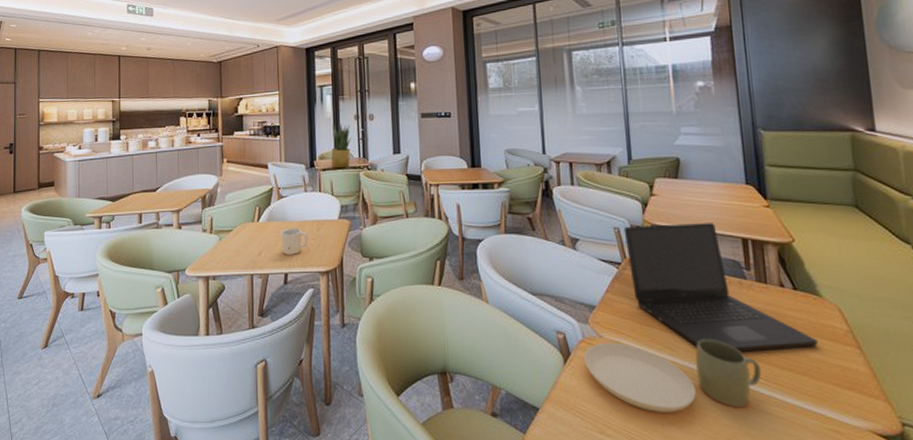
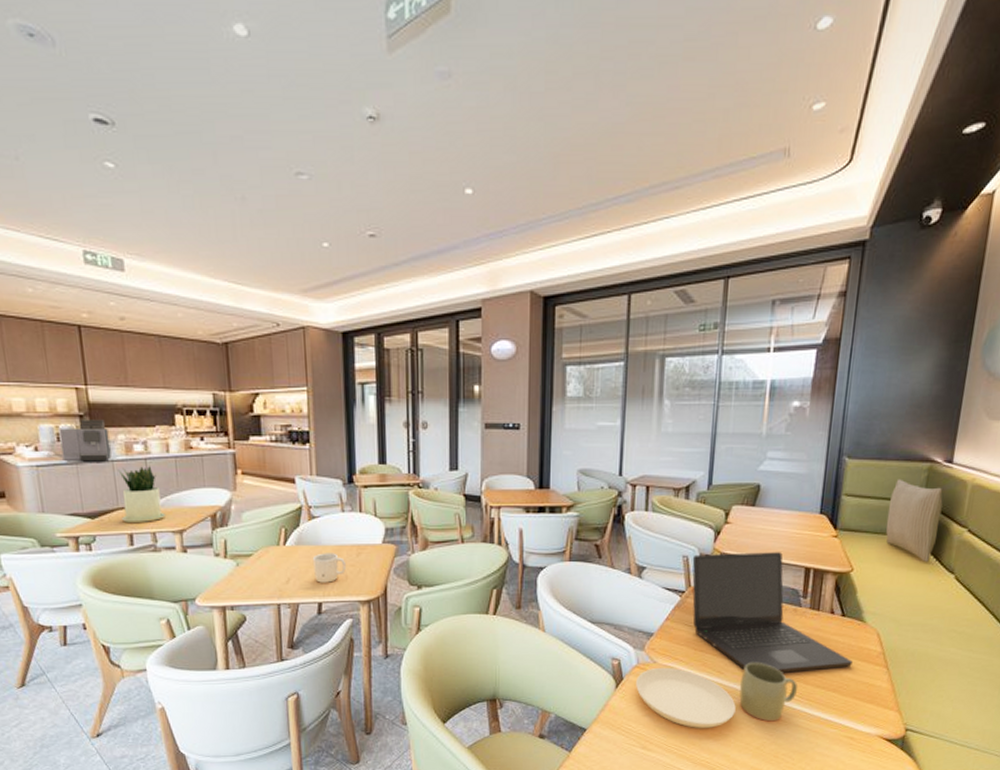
coffee machine: none [97,123,132,157] -> present [58,419,111,462]
planter: none [134,158,168,204] -> present [118,466,167,522]
planter: present [331,124,352,169] -> none [374,432,400,486]
pillow: none [817,148,880,233] -> present [886,479,943,563]

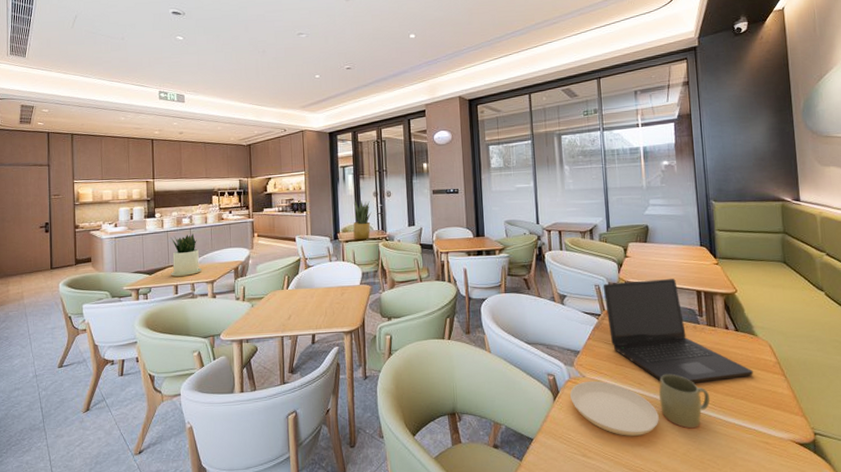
coffee machine: present [58,419,111,462] -> none [132,202,167,234]
mug: present [312,553,347,583] -> none [308,293,334,318]
planter: none [374,432,400,486] -> present [353,200,372,240]
pillow: present [886,479,943,563] -> none [755,215,801,283]

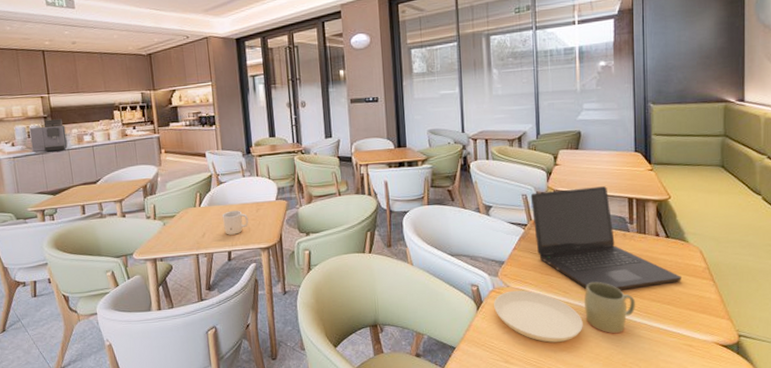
coffee machine: none [132,202,167,234] -> present [29,119,68,153]
planter: present [170,234,203,277] -> none [72,152,110,197]
mug: none [308,293,334,318] -> present [221,210,249,235]
planter: present [353,200,372,240] -> none [266,112,285,154]

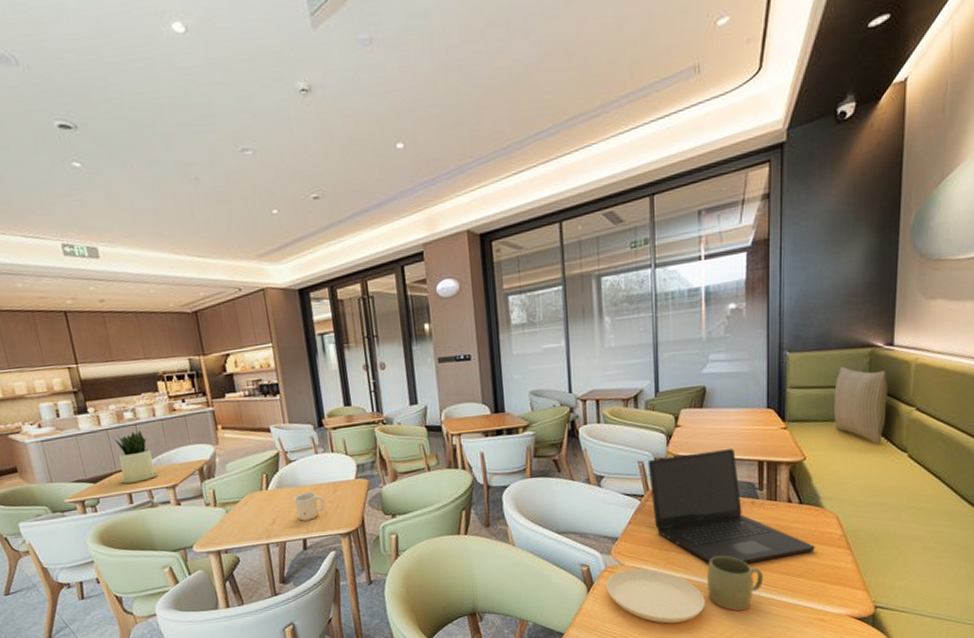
coffee machine: present [29,119,68,153] -> none [57,393,106,435]
planter: none [72,152,110,197] -> present [112,430,159,484]
pillow: none [694,118,741,188] -> present [833,366,888,445]

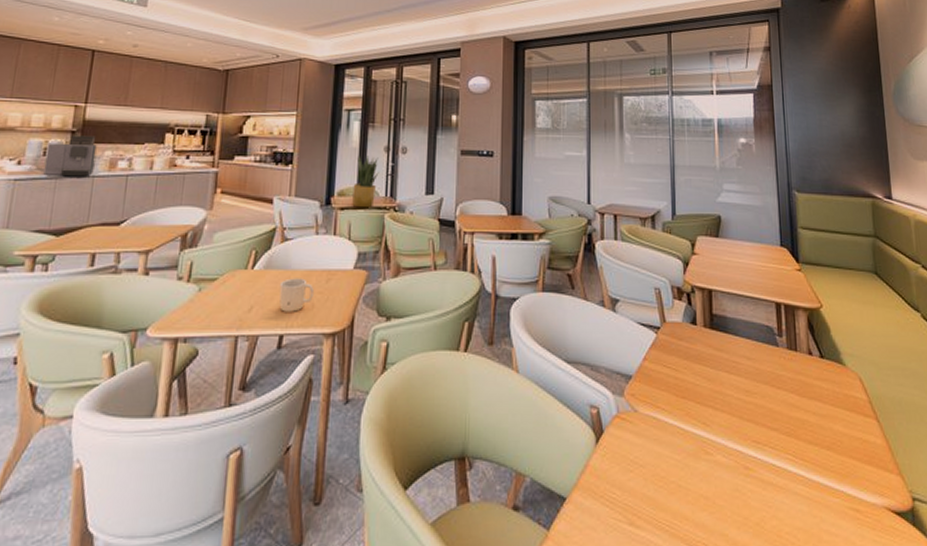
coffee machine: none [57,393,106,435] -> present [43,135,97,177]
planter: present [112,430,159,484] -> none [87,183,136,241]
planter: none [339,376,363,426] -> present [352,155,379,208]
saucer: present [606,568,705,624] -> none [618,417,728,497]
laptop: present [647,449,815,564] -> none [664,285,841,425]
mug: present [706,556,764,611] -> none [727,413,790,488]
pillow: present [833,366,888,445] -> none [843,213,895,300]

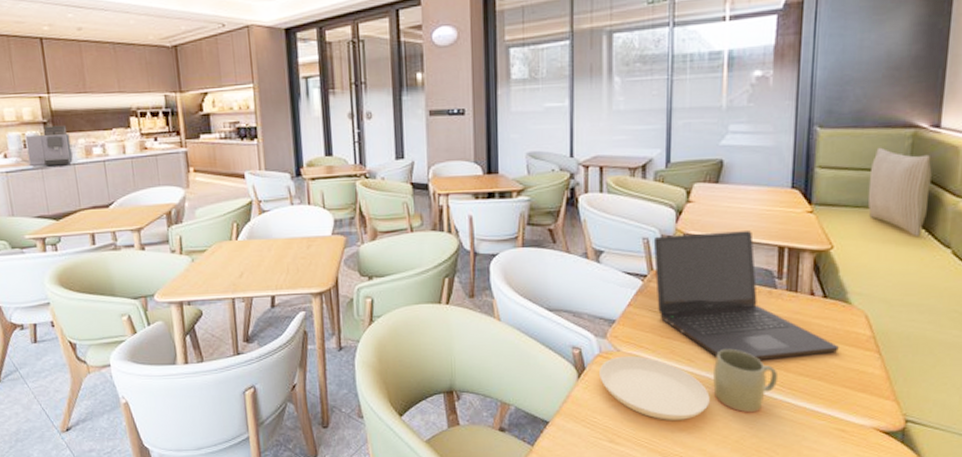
mug: present [278,278,315,312] -> none [264,246,298,276]
planter: present [352,155,379,208] -> none [321,124,346,177]
saucer: none [618,417,728,497] -> present [600,355,710,420]
laptop: none [664,285,841,425] -> present [653,231,839,360]
mug: none [727,413,790,488] -> present [712,349,779,413]
pillow: none [843,213,895,300] -> present [867,147,932,238]

